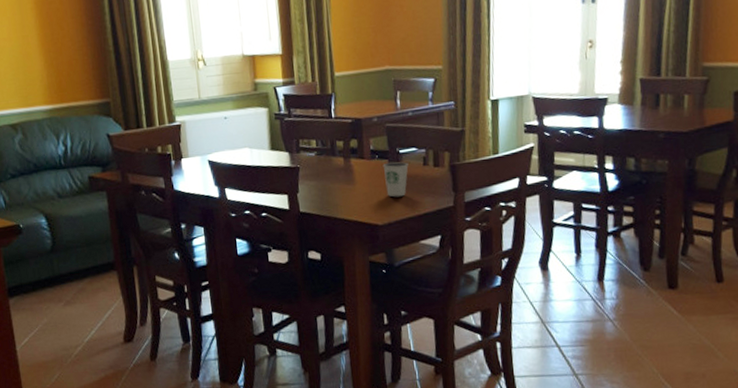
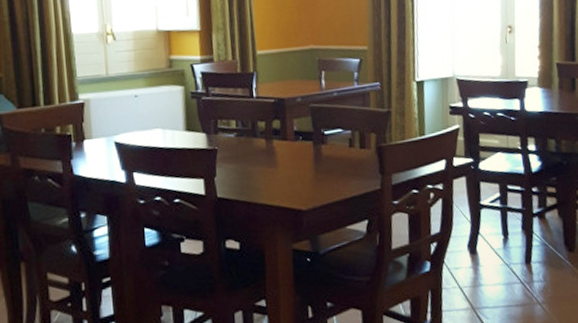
dixie cup: present [382,161,409,197] -> none [307,143,334,181]

